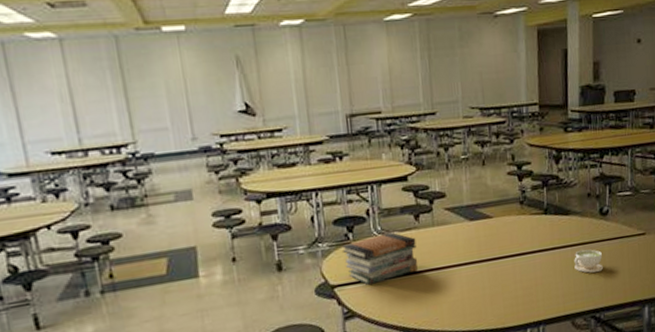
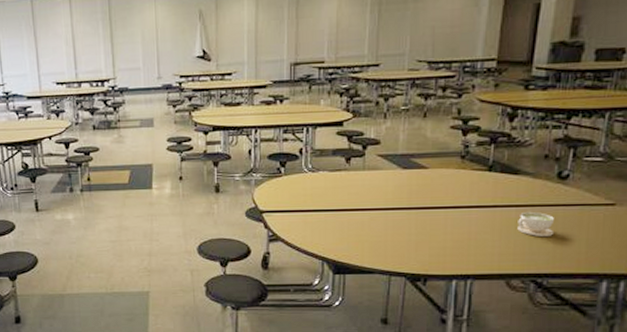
book stack: present [342,232,418,285] -> none [274,171,345,214]

